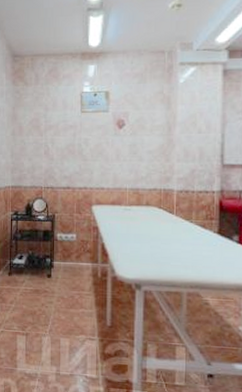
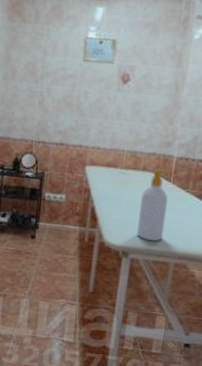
soap bottle: none [147,203,176,272] -> present [137,169,174,241]

